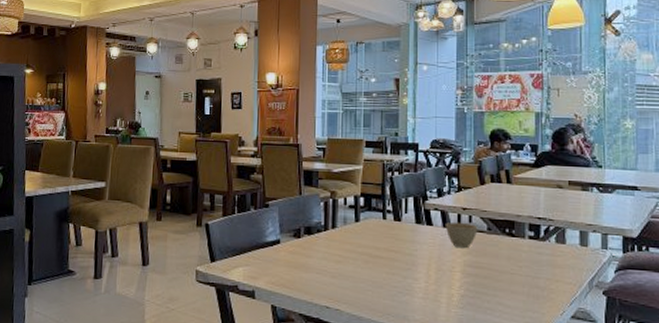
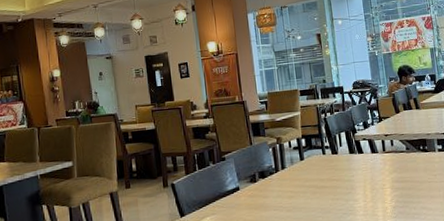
cup: present [445,222,478,248] -> none [373,146,399,168]

